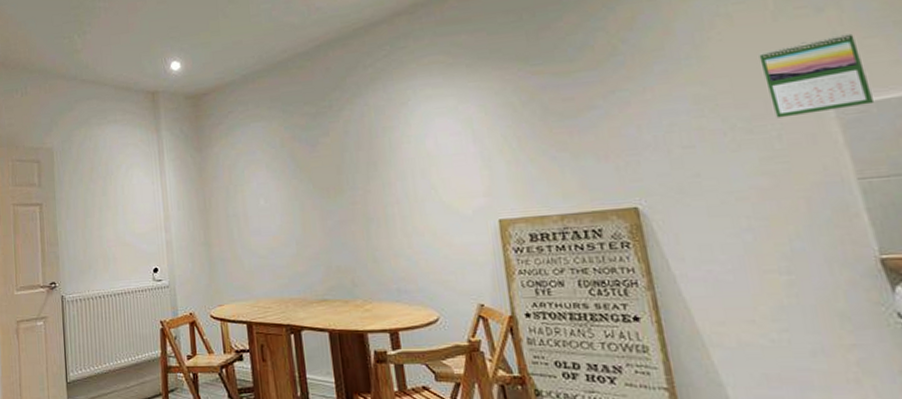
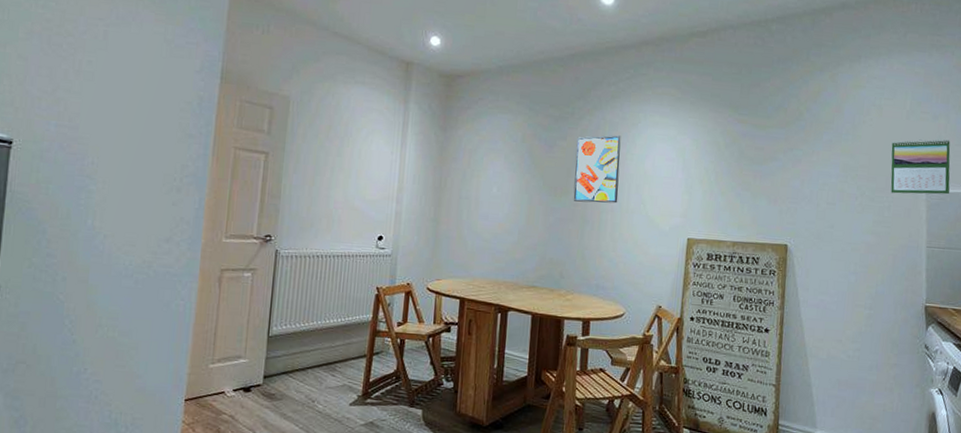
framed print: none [341,119,403,199] -> present [573,135,621,204]

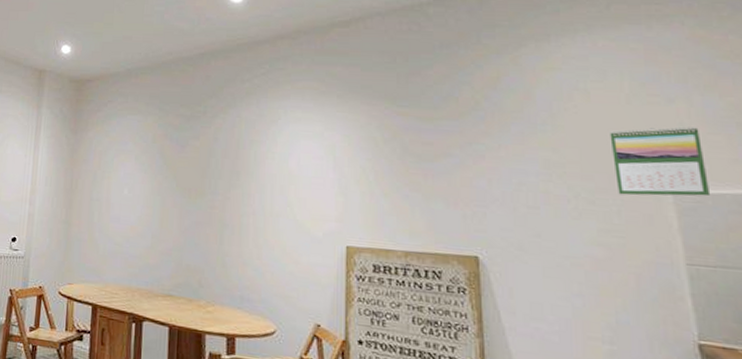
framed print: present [573,135,621,204] -> none [209,133,260,206]

